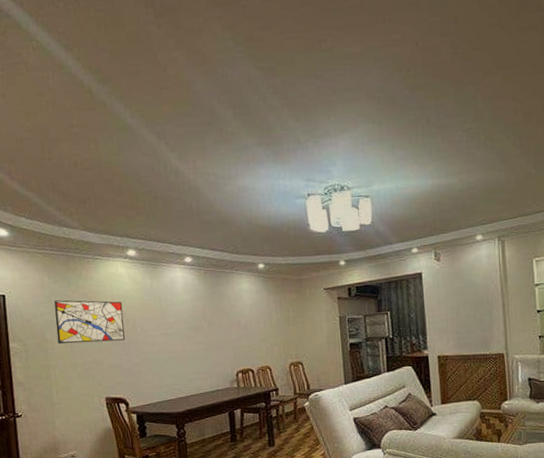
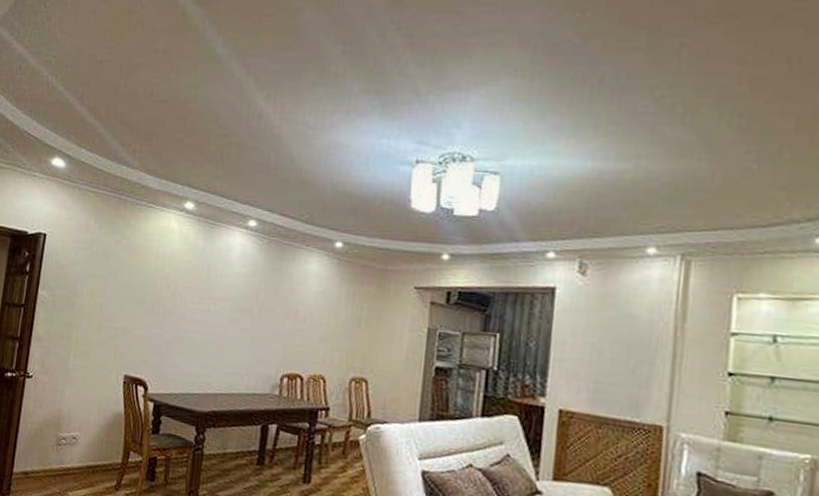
wall art: present [54,300,125,344] -> none [88,248,167,309]

